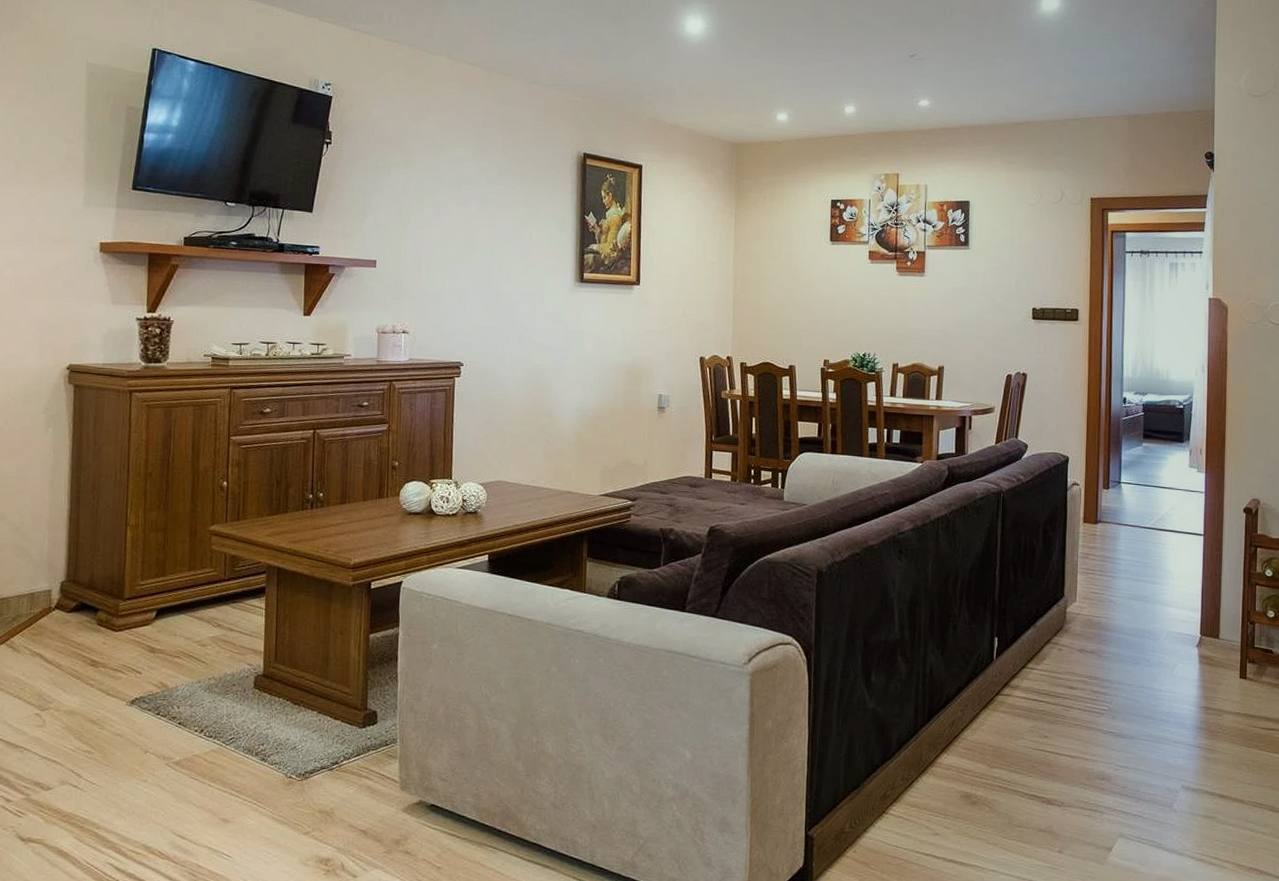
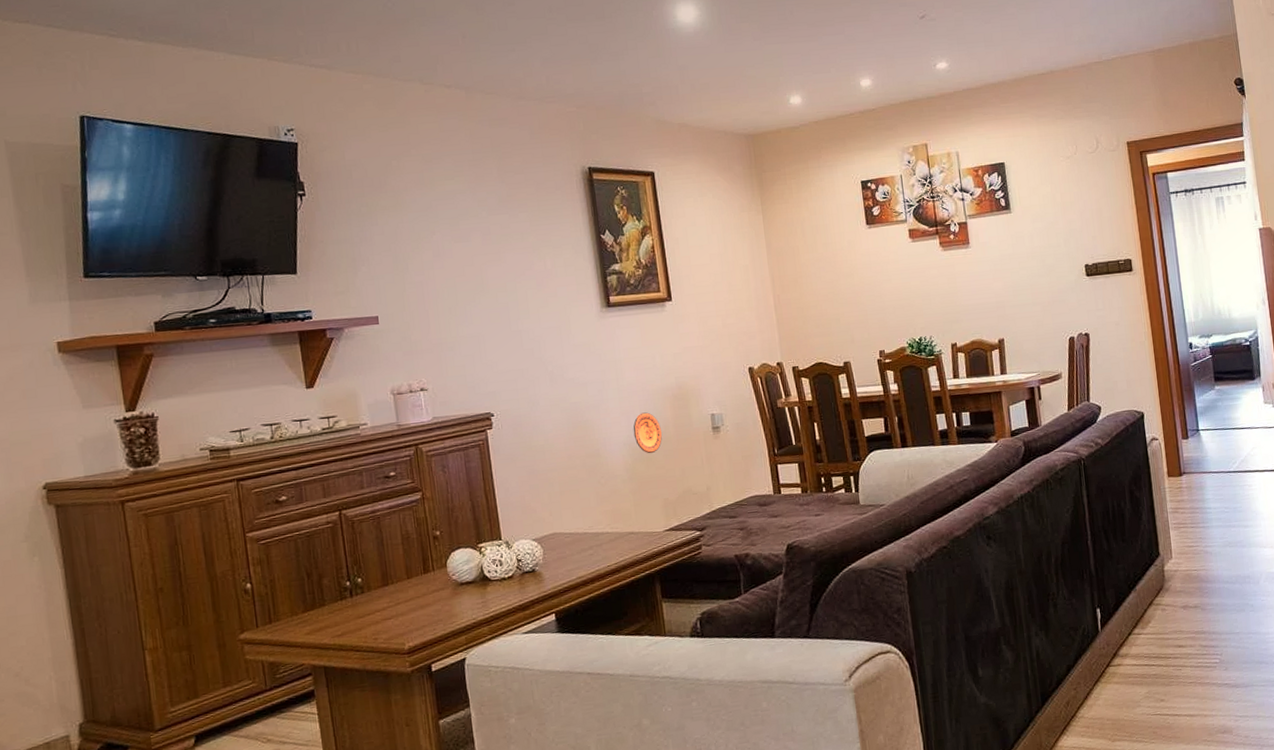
decorative plate: none [585,383,612,423] -> present [633,412,663,454]

